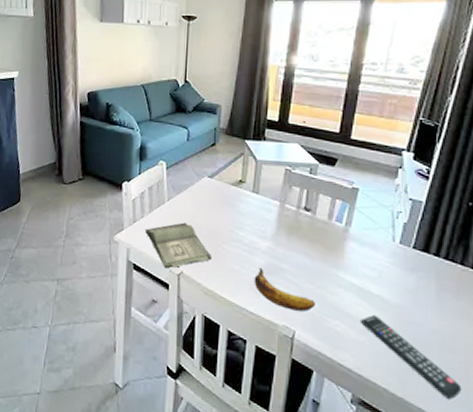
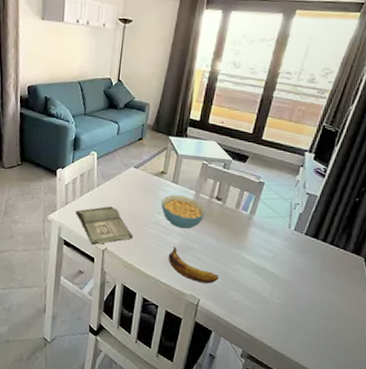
cereal bowl: none [241,207,294,246] -> present [161,195,206,229]
remote control: present [360,315,462,400] -> none [254,288,332,356]

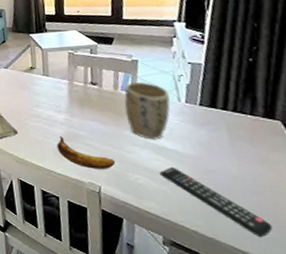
cereal bowl: present [161,195,206,229] -> none [37,86,84,117]
plant pot: none [240,203,283,261] -> present [124,82,170,140]
remote control: none [254,288,332,356] -> present [159,168,273,238]

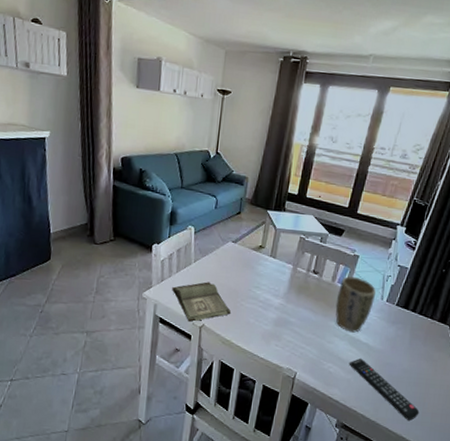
banana: present [56,137,116,169] -> none [266,321,316,357]

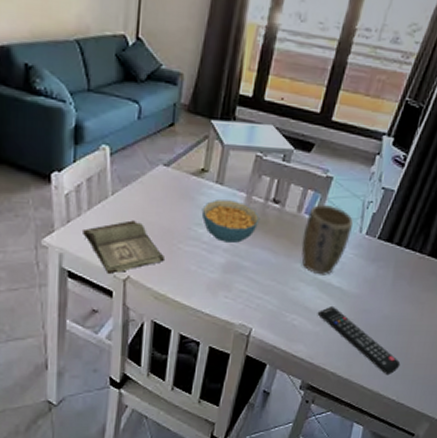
cereal bowl: none [259,269,303,303] -> present [201,199,260,243]

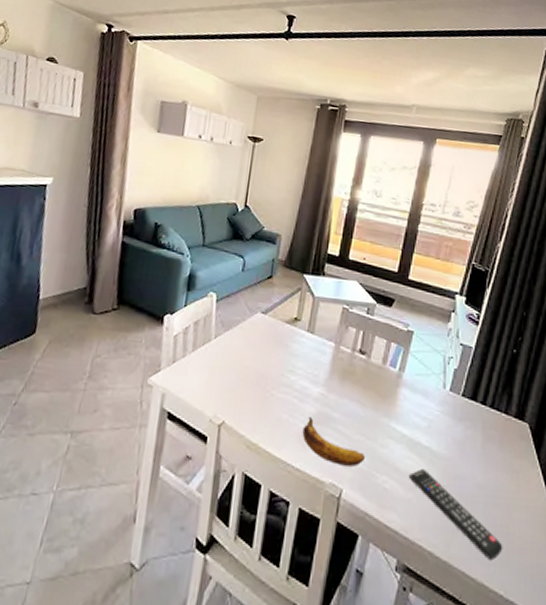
hardback book: present [83,220,166,275] -> none [185,364,259,419]
cereal bowl: present [201,199,260,243] -> none [294,348,348,392]
banana: none [211,267,276,308] -> present [302,417,366,467]
plant pot: present [301,205,353,275] -> none [388,358,436,433]

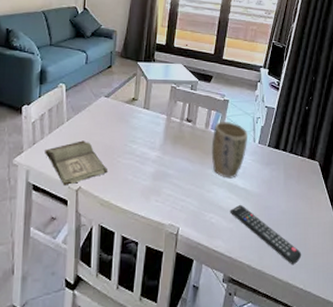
hardback book: none [185,364,259,419] -> present [45,140,108,187]
banana: present [302,417,366,467] -> none [145,176,196,210]
plant pot: none [388,358,436,433] -> present [211,122,247,179]

